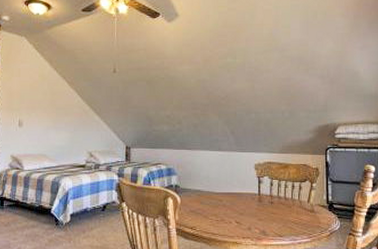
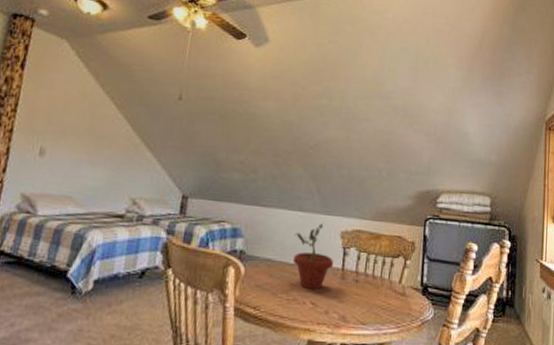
potted plant: none [217,158,251,212] -> present [292,222,334,290]

